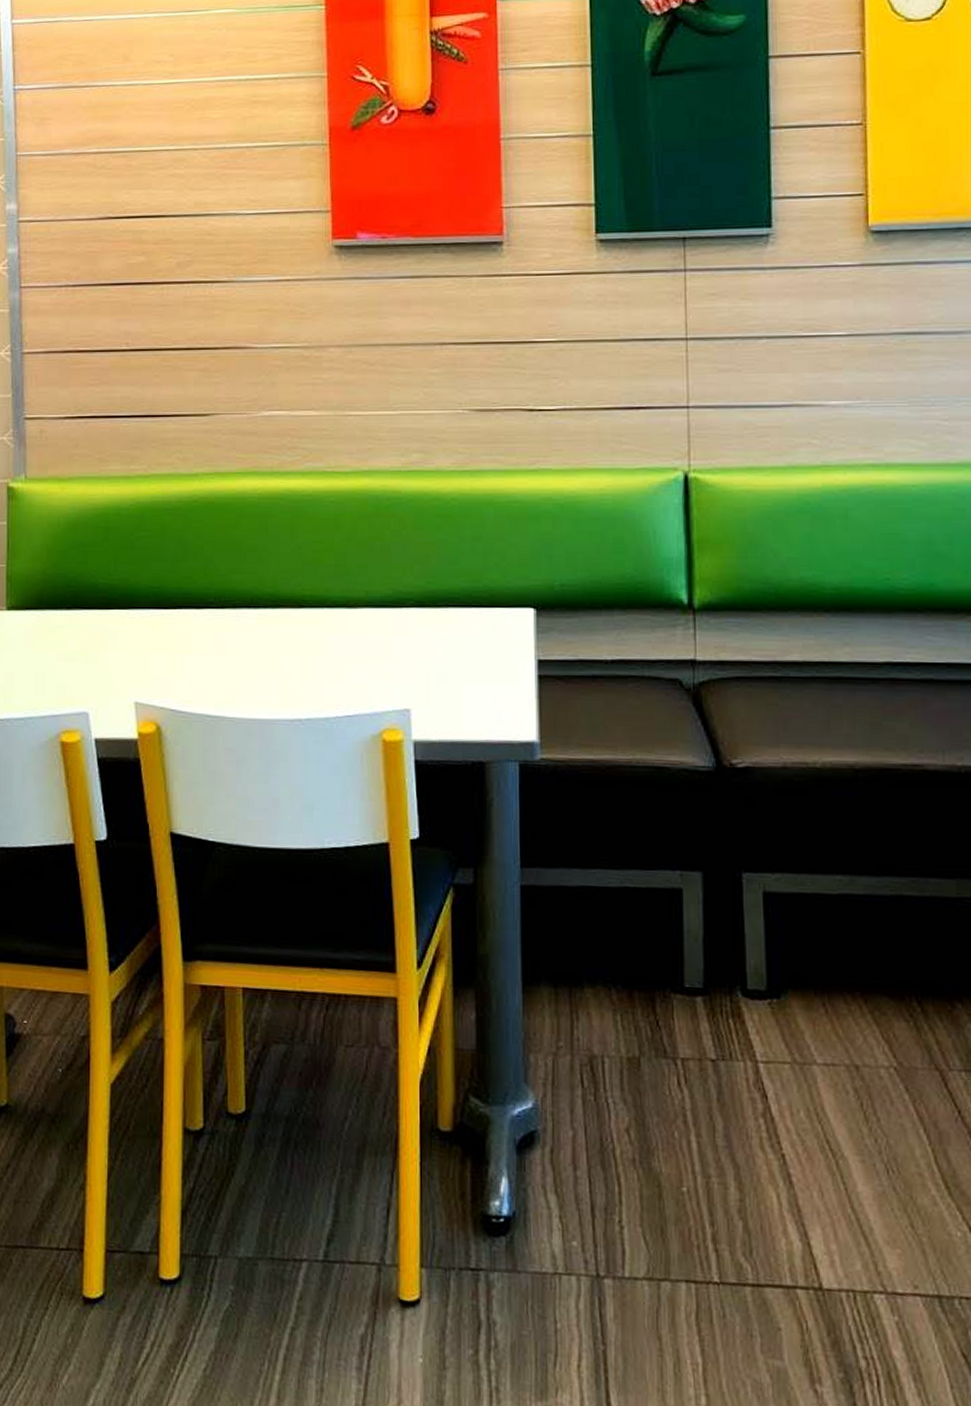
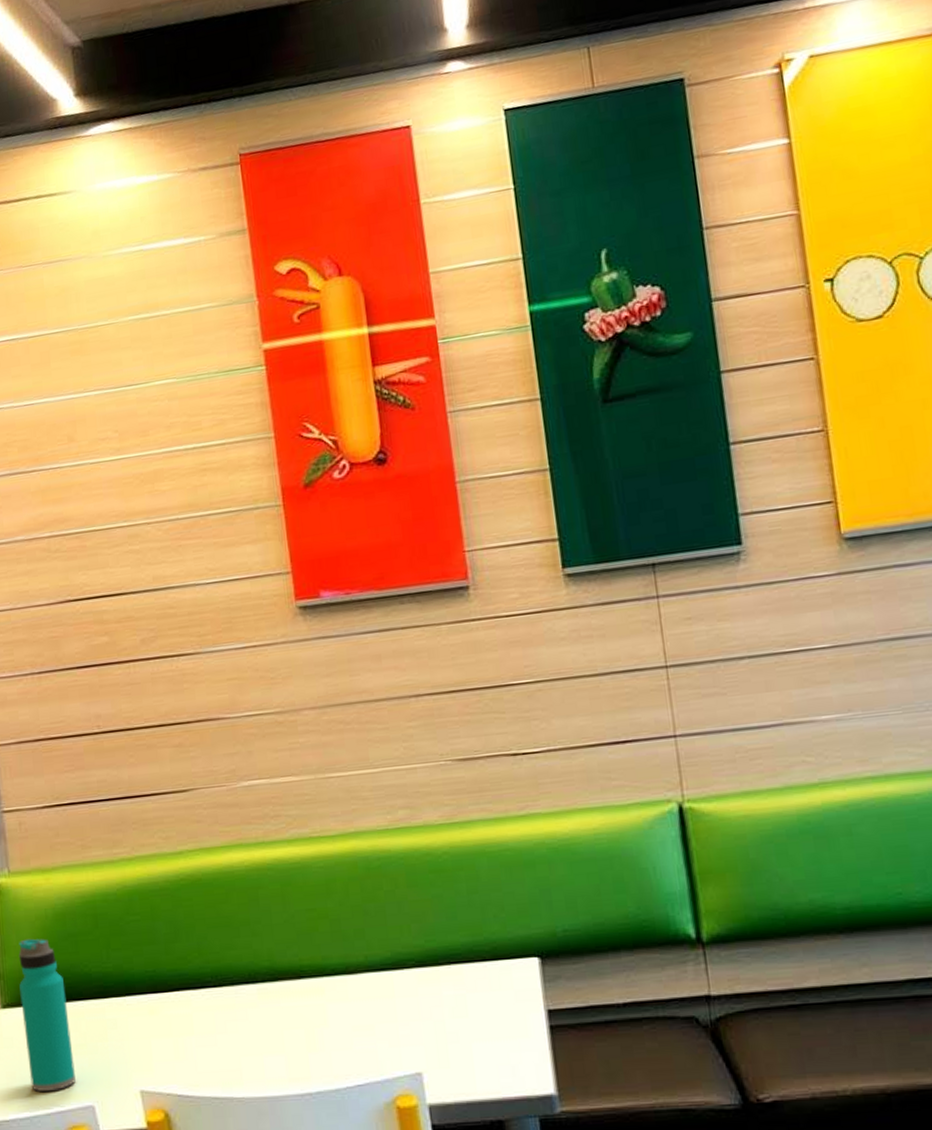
water bottle: none [26,544,74,695] -> present [18,938,76,1092]

